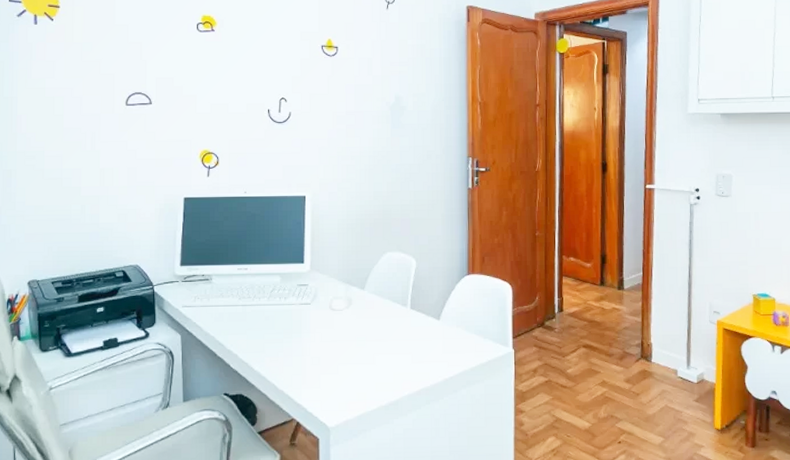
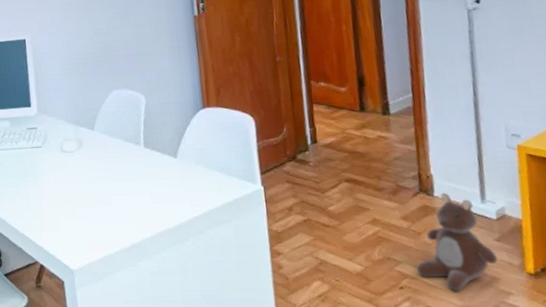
teddy bear: none [632,359,695,446] -> present [416,192,497,292]

